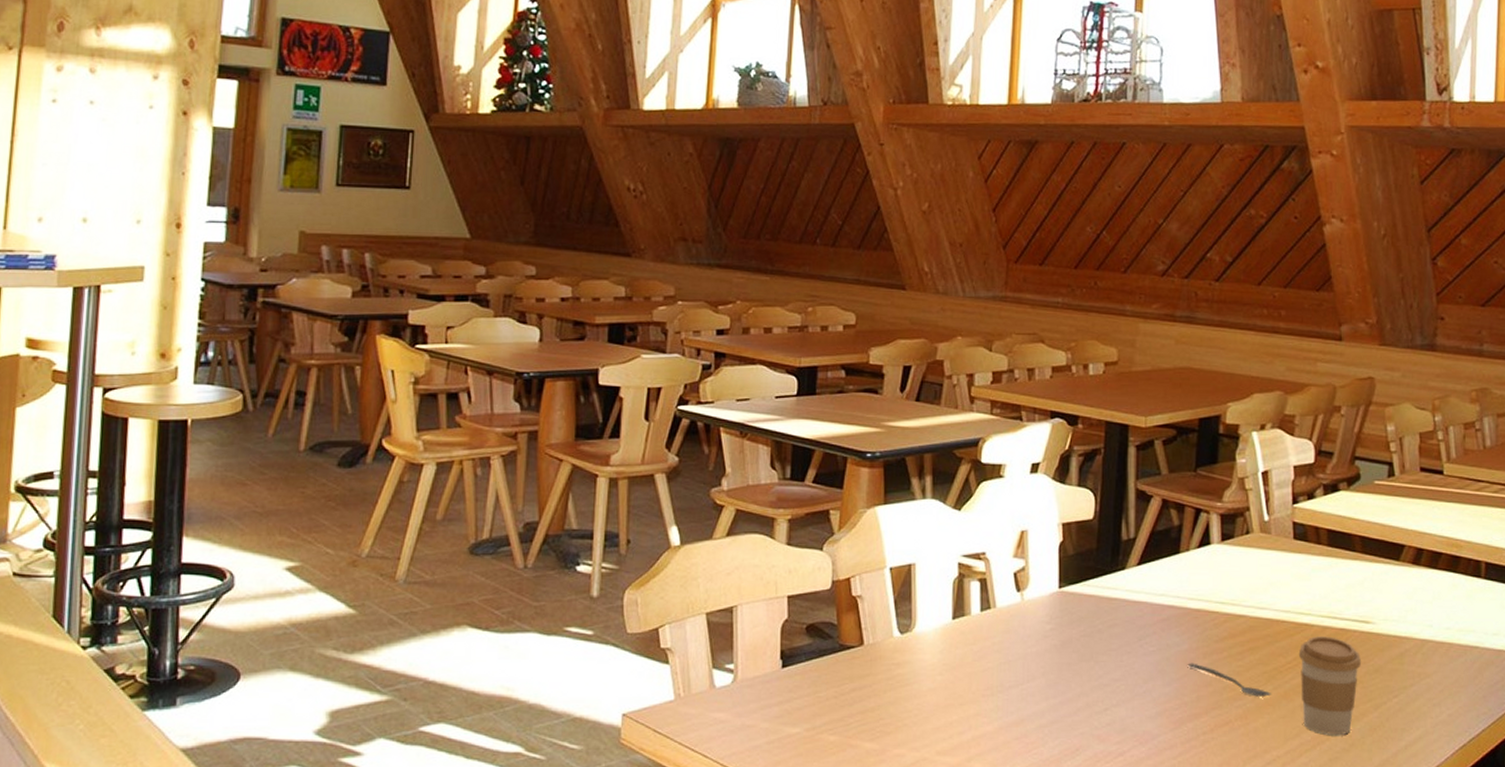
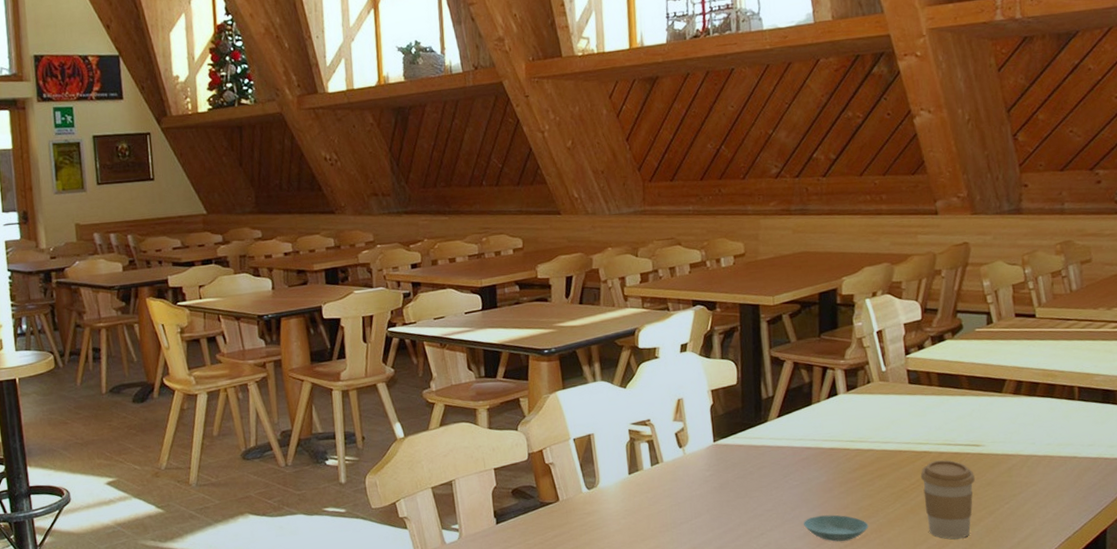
saucer: none [1156,692,1234,726] -> present [803,515,869,542]
spoon: present [1187,663,1271,697] -> none [827,491,900,514]

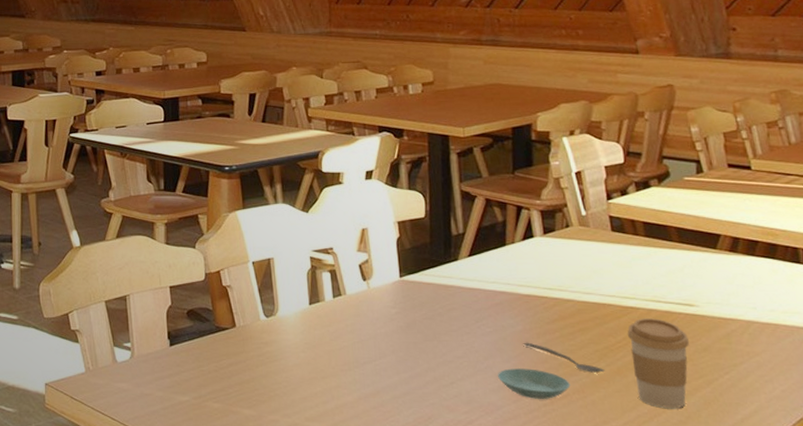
spoon: none [827,491,900,514] -> present [523,342,605,373]

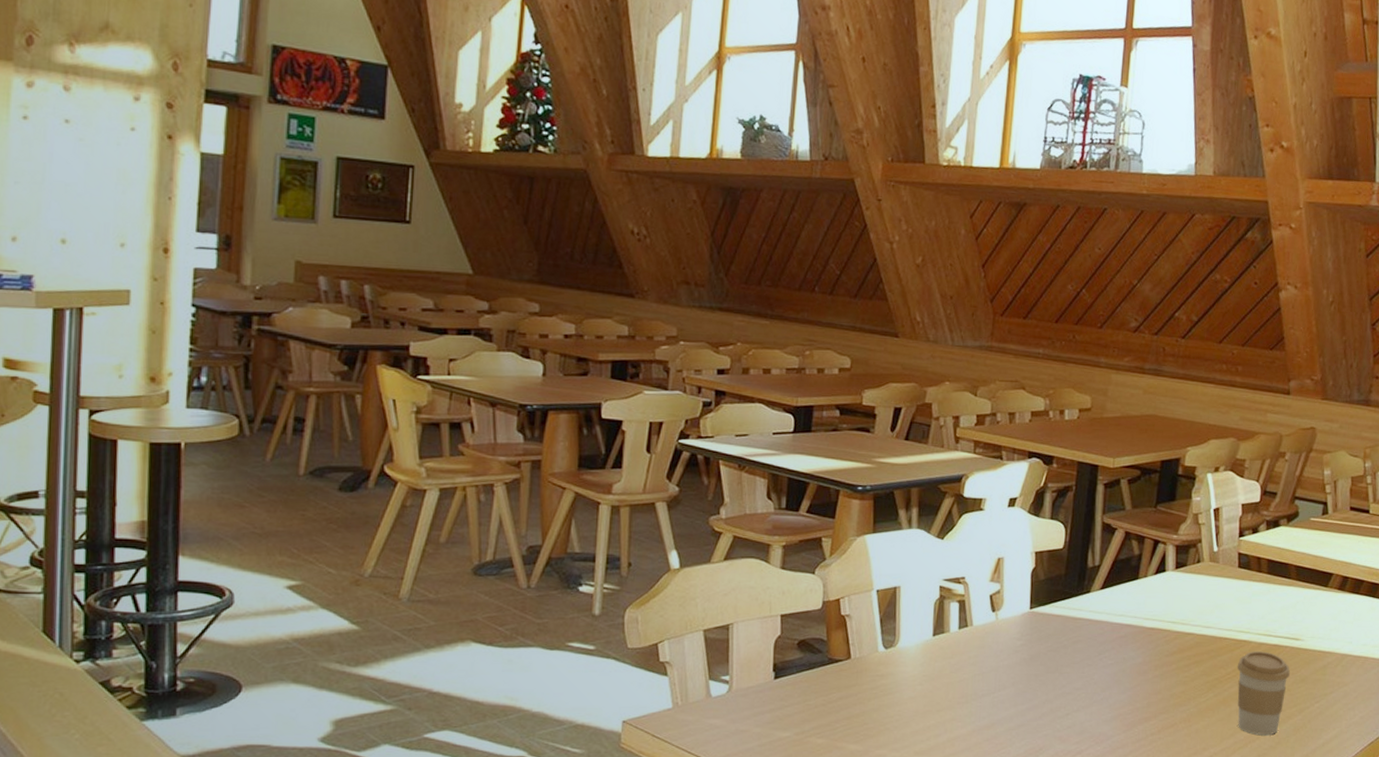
saucer: present [497,368,571,399] -> none [1111,699,1179,728]
spoon: present [523,342,605,373] -> none [1140,674,1212,703]

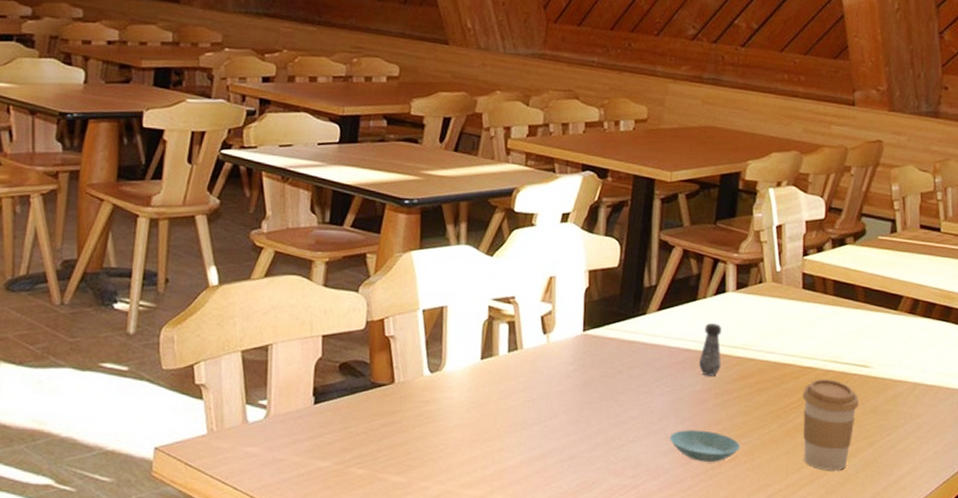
saucer: none [1111,699,1179,728] -> present [669,430,741,462]
salt shaker: none [1139,599,1161,649] -> present [698,322,722,376]

